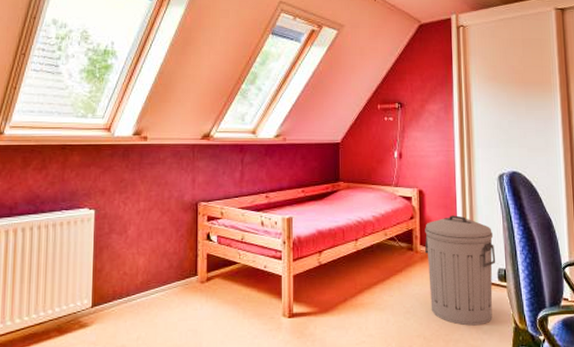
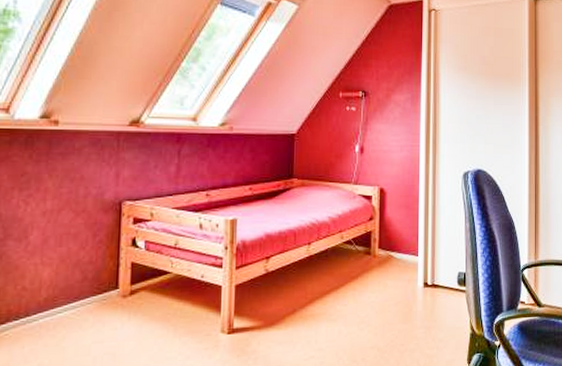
trash can: present [425,215,496,326] -> none [384,216,456,334]

